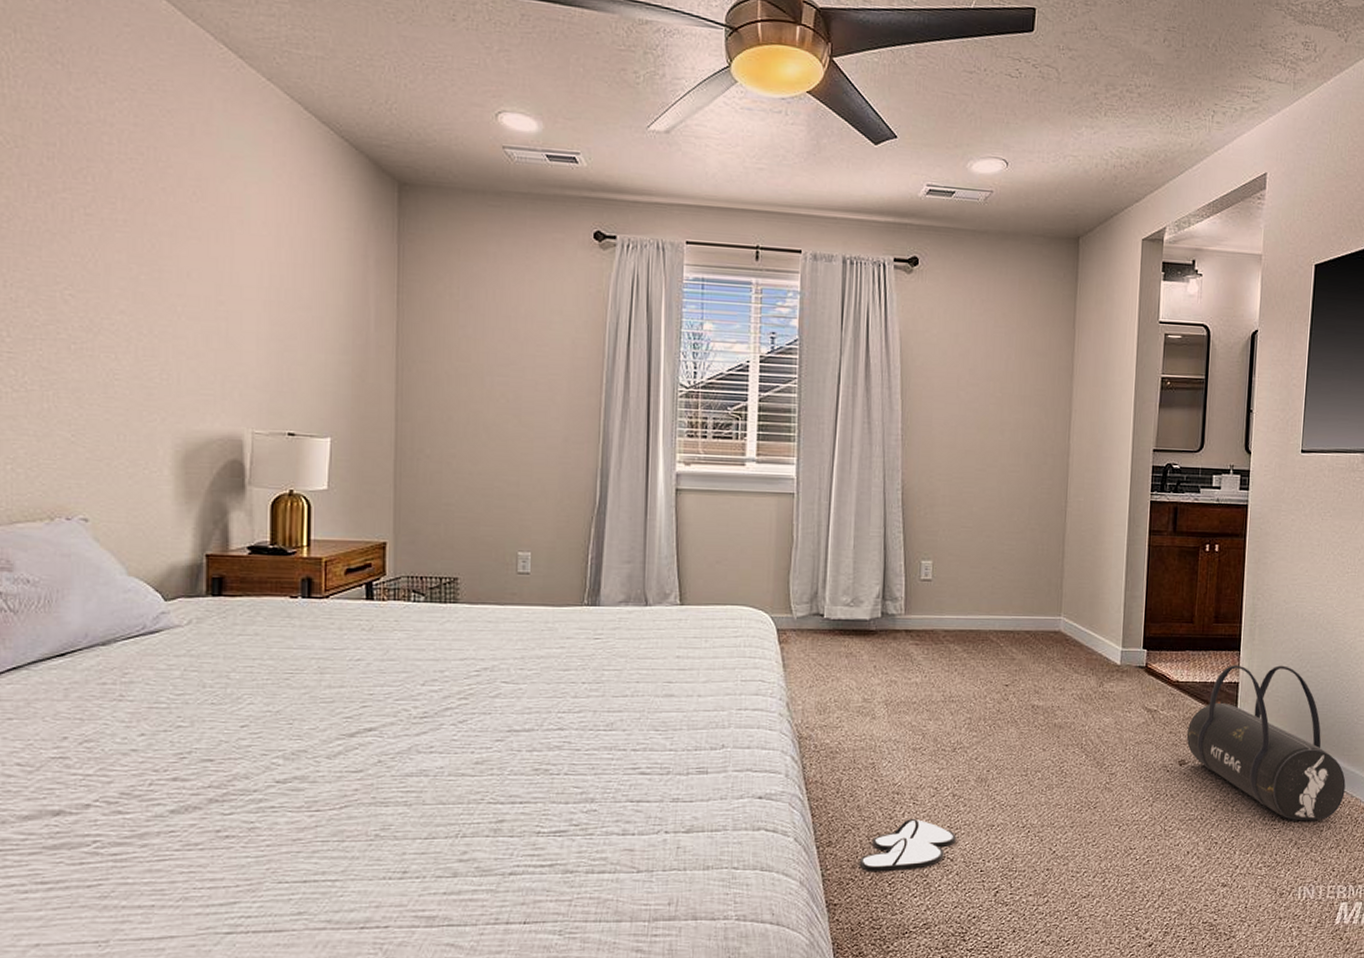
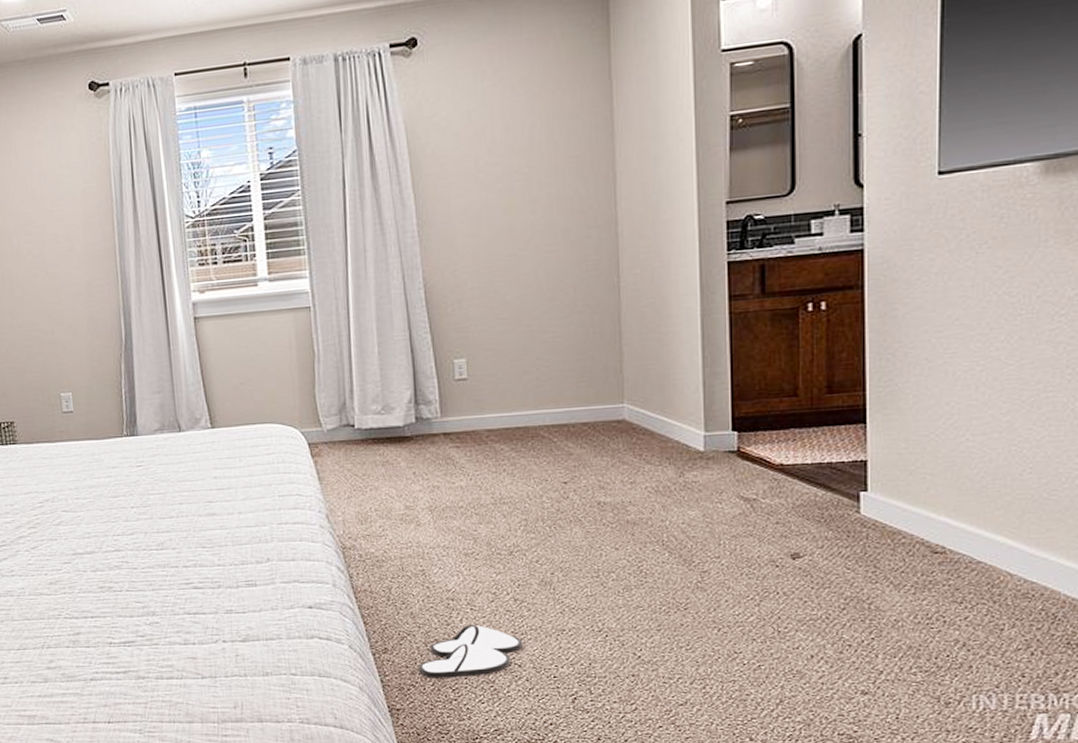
duffel bag: present [1186,665,1346,820] -> none [799,436,1035,618]

